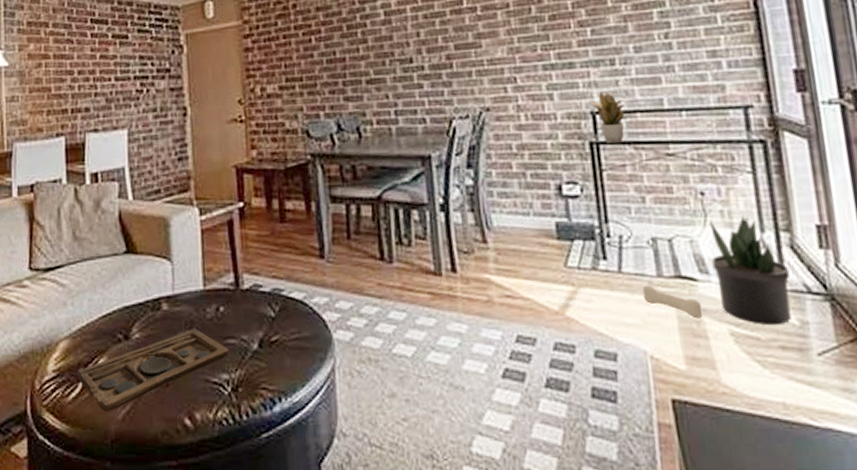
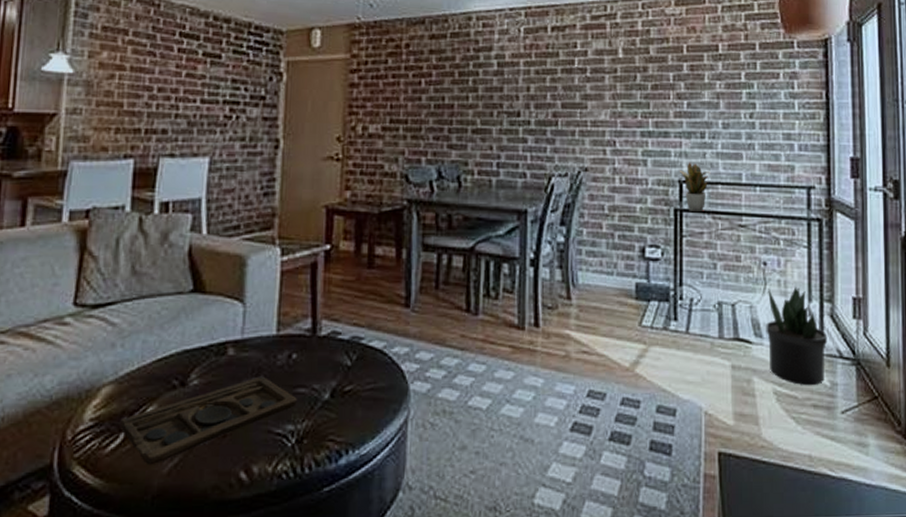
dog toy: present [642,285,703,319] -> none [704,346,753,378]

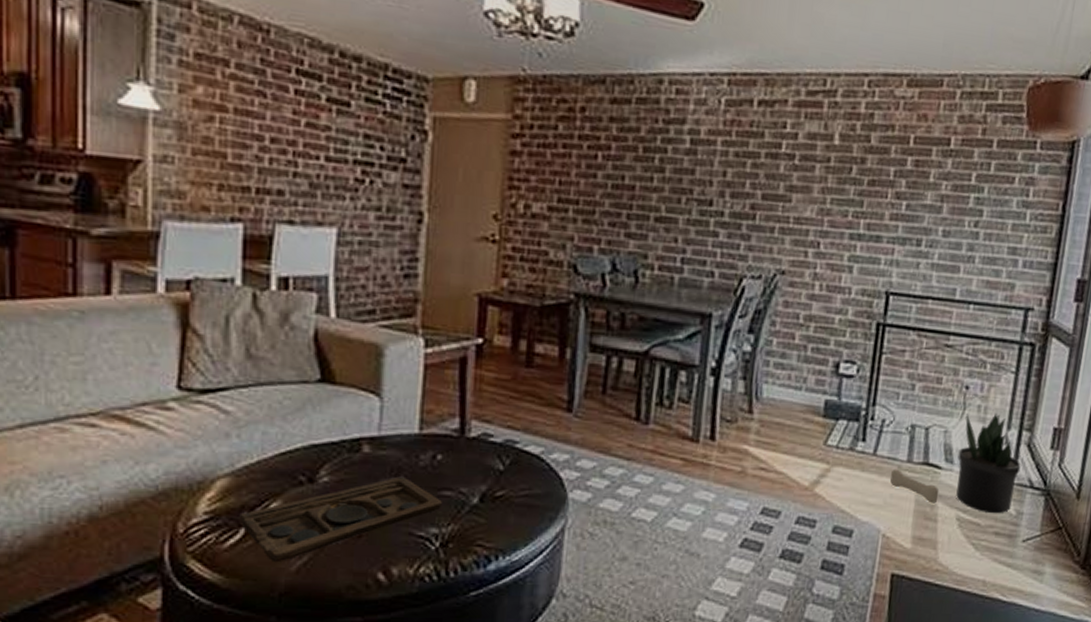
potted plant: present [680,162,711,213] -> none [888,272,922,329]
dog toy: none [704,346,753,378] -> present [889,469,940,504]

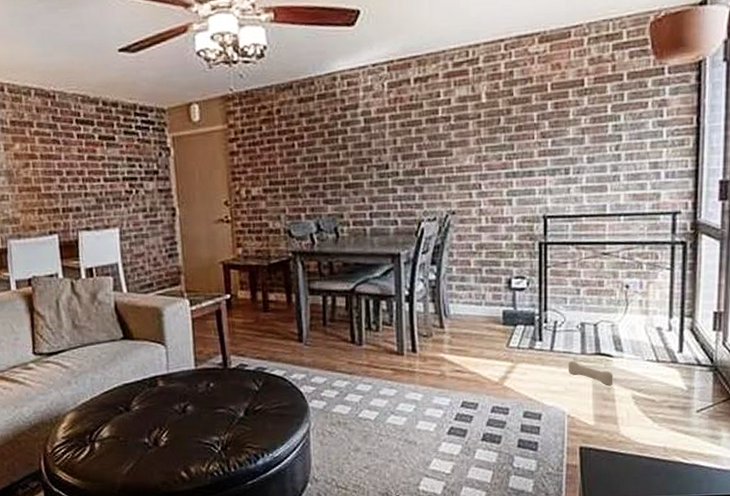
decorative tray: present [239,476,442,563] -> none [84,401,218,469]
planter: present [956,412,1021,514] -> none [626,305,687,391]

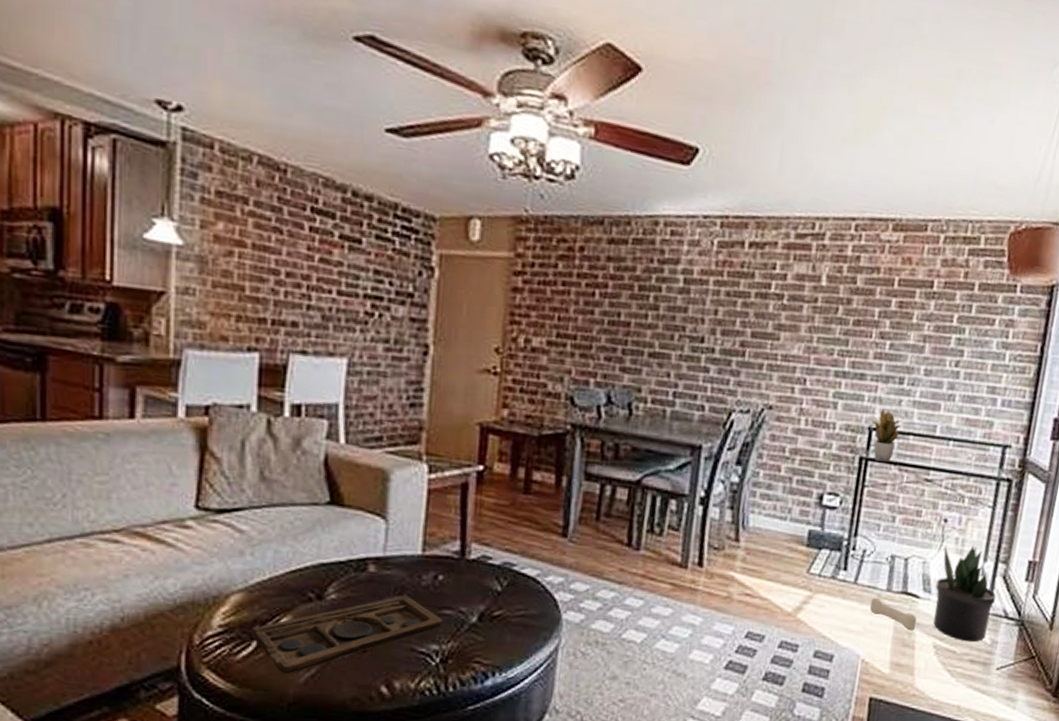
decorative tray: none [84,401,218,469] -> present [251,595,442,674]
potted plant: none [544,198,575,245] -> present [871,408,904,463]
planter: none [626,305,687,391] -> present [933,545,997,643]

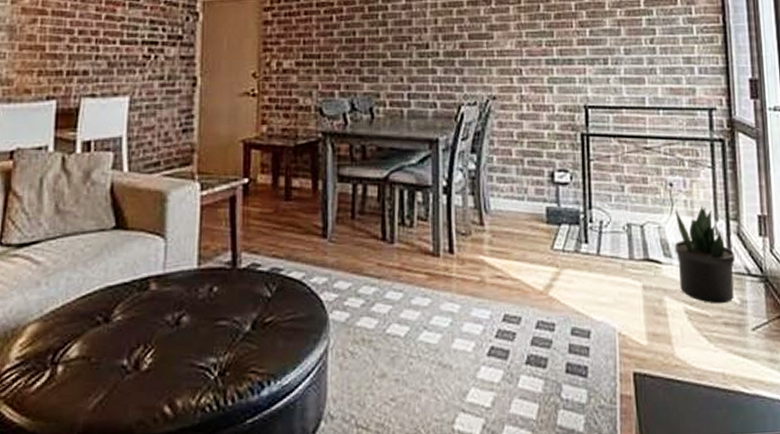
decorative tray: present [251,595,442,674] -> none [45,310,219,402]
dog toy: present [869,597,917,631] -> none [615,267,664,298]
potted plant: present [871,408,904,463] -> none [585,88,615,137]

